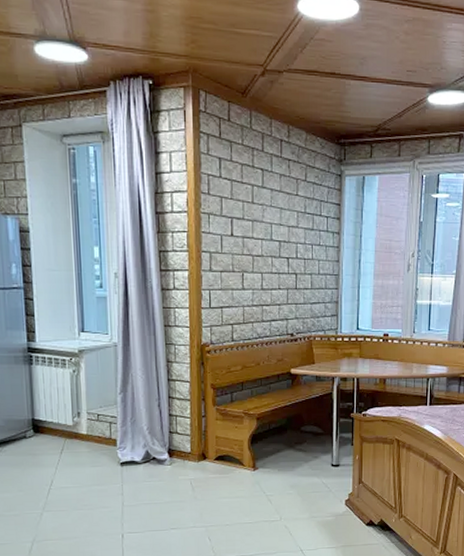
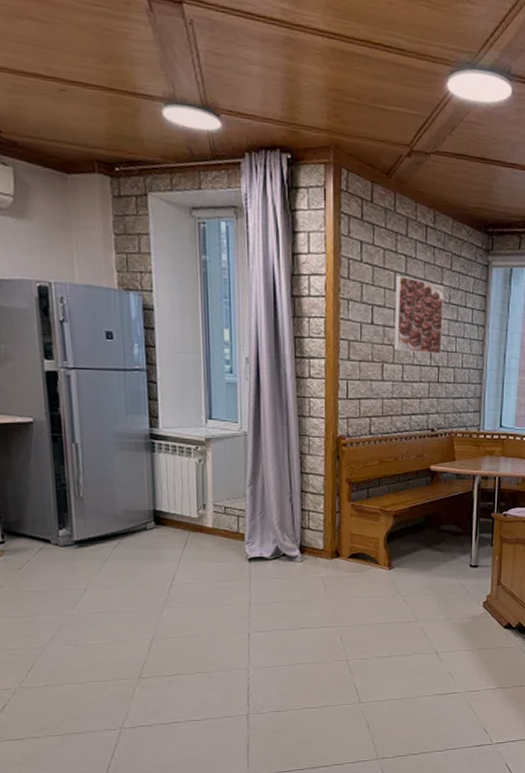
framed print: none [253,188,300,262] -> present [394,275,445,355]

